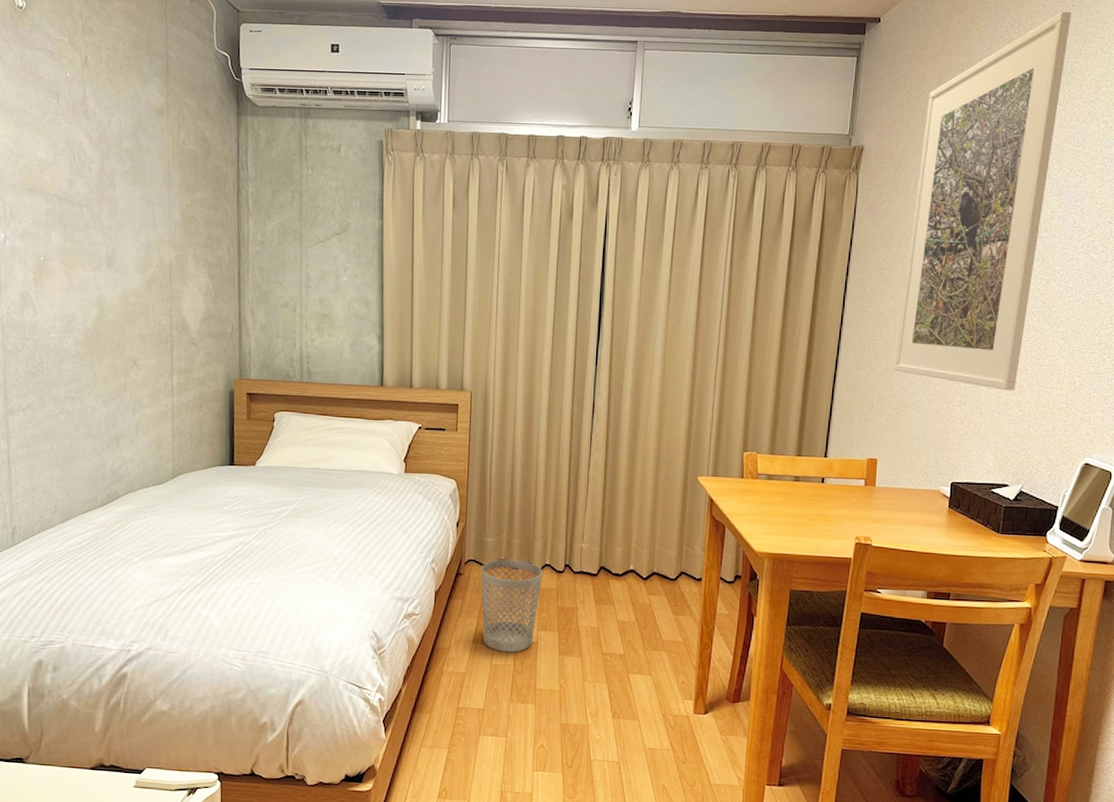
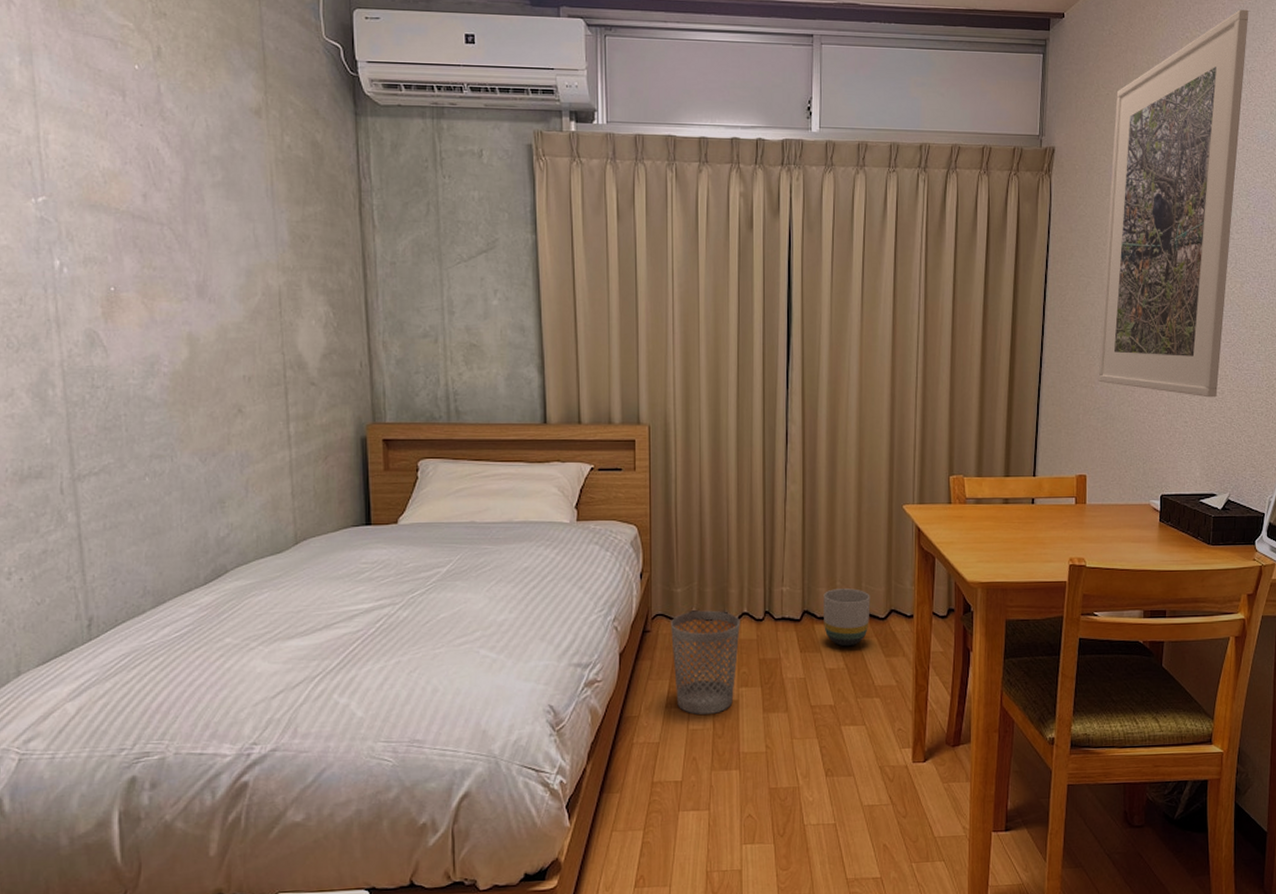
planter: none [618,549,663,603] -> present [823,588,871,647]

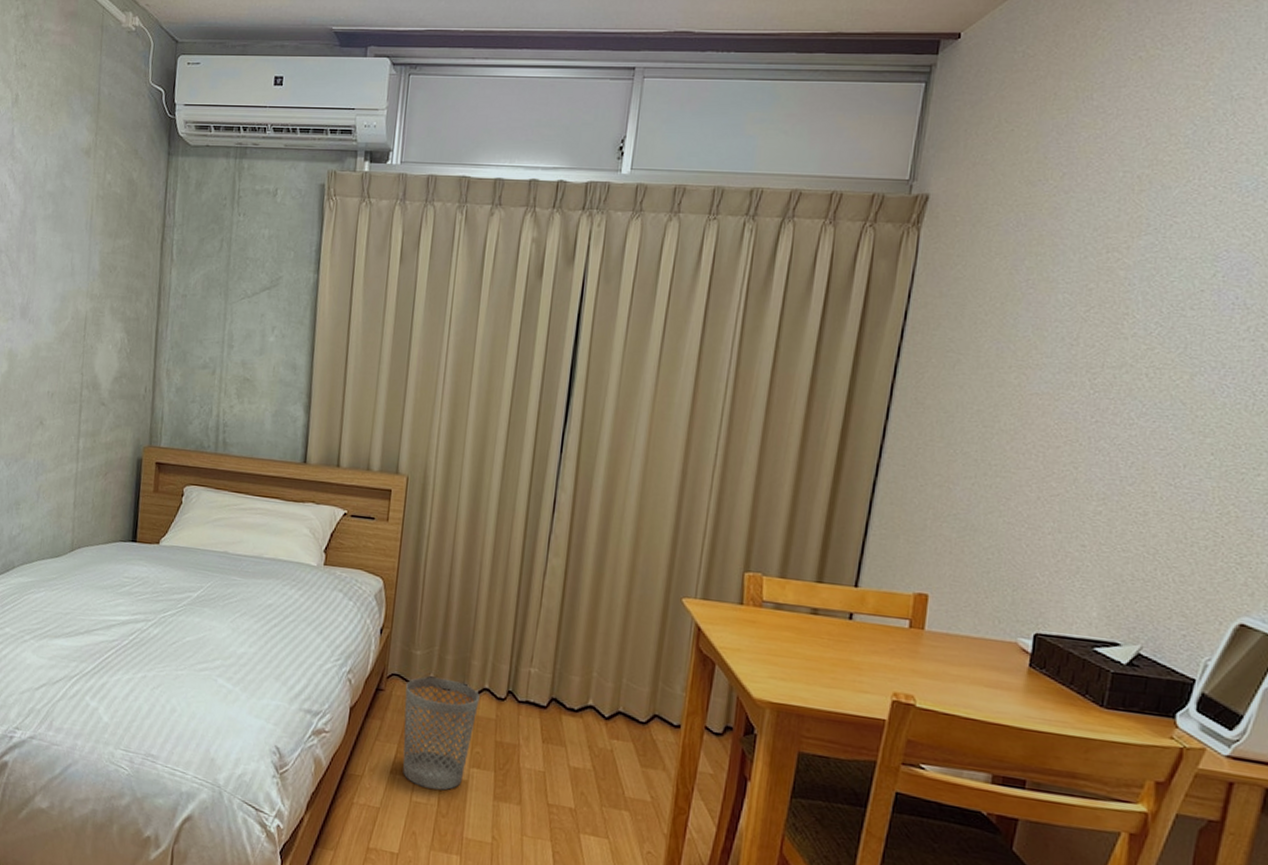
planter: present [823,588,871,647] -> none [572,679,631,747]
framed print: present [1098,9,1249,398] -> none [958,19,1244,519]

